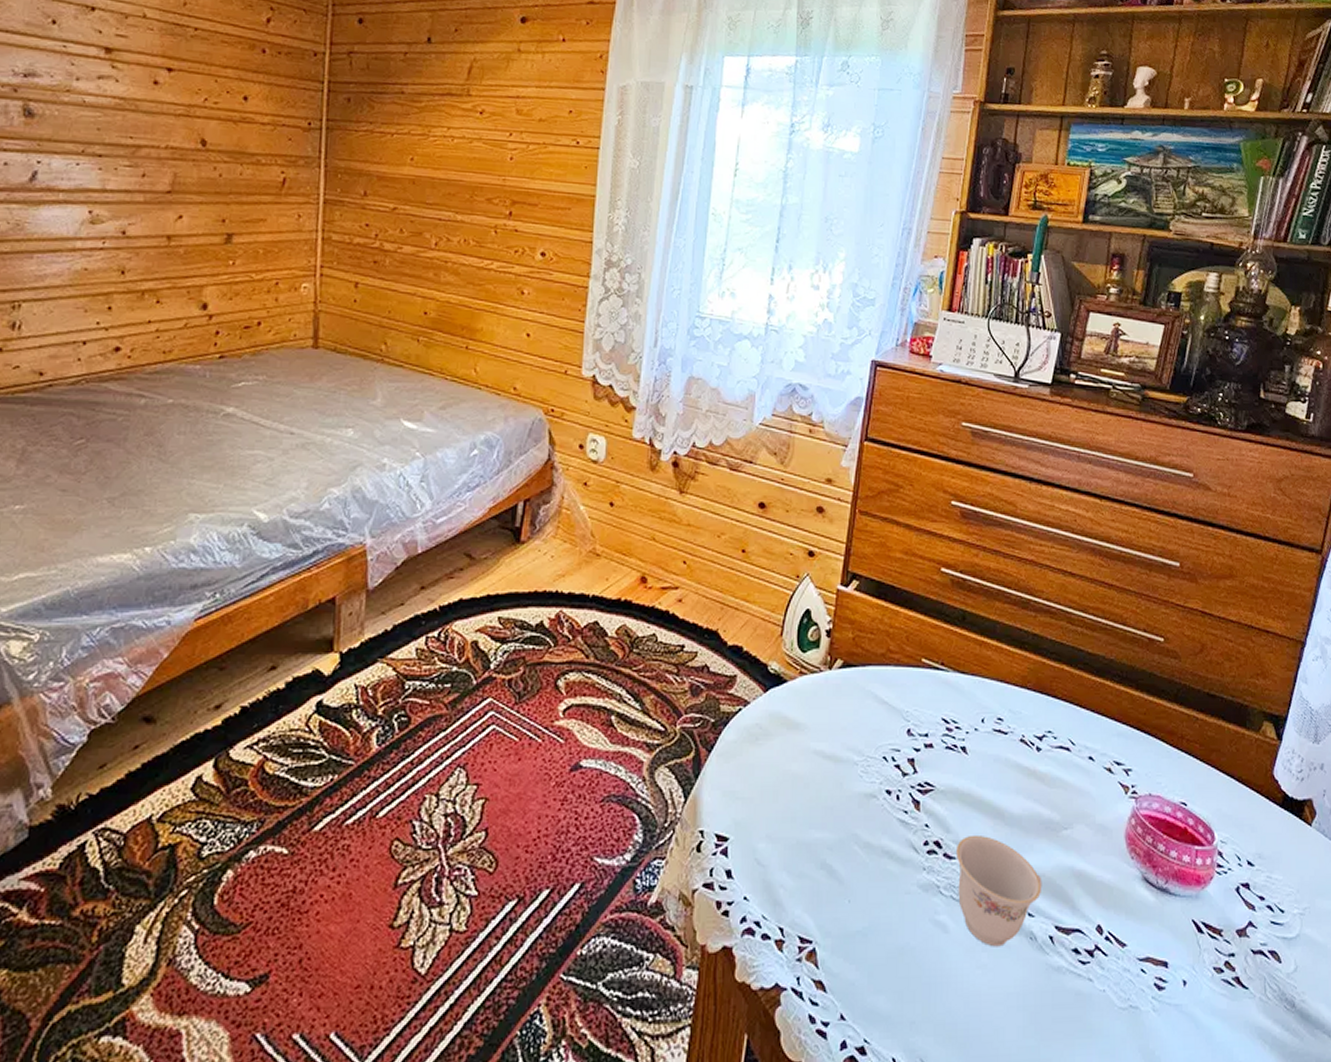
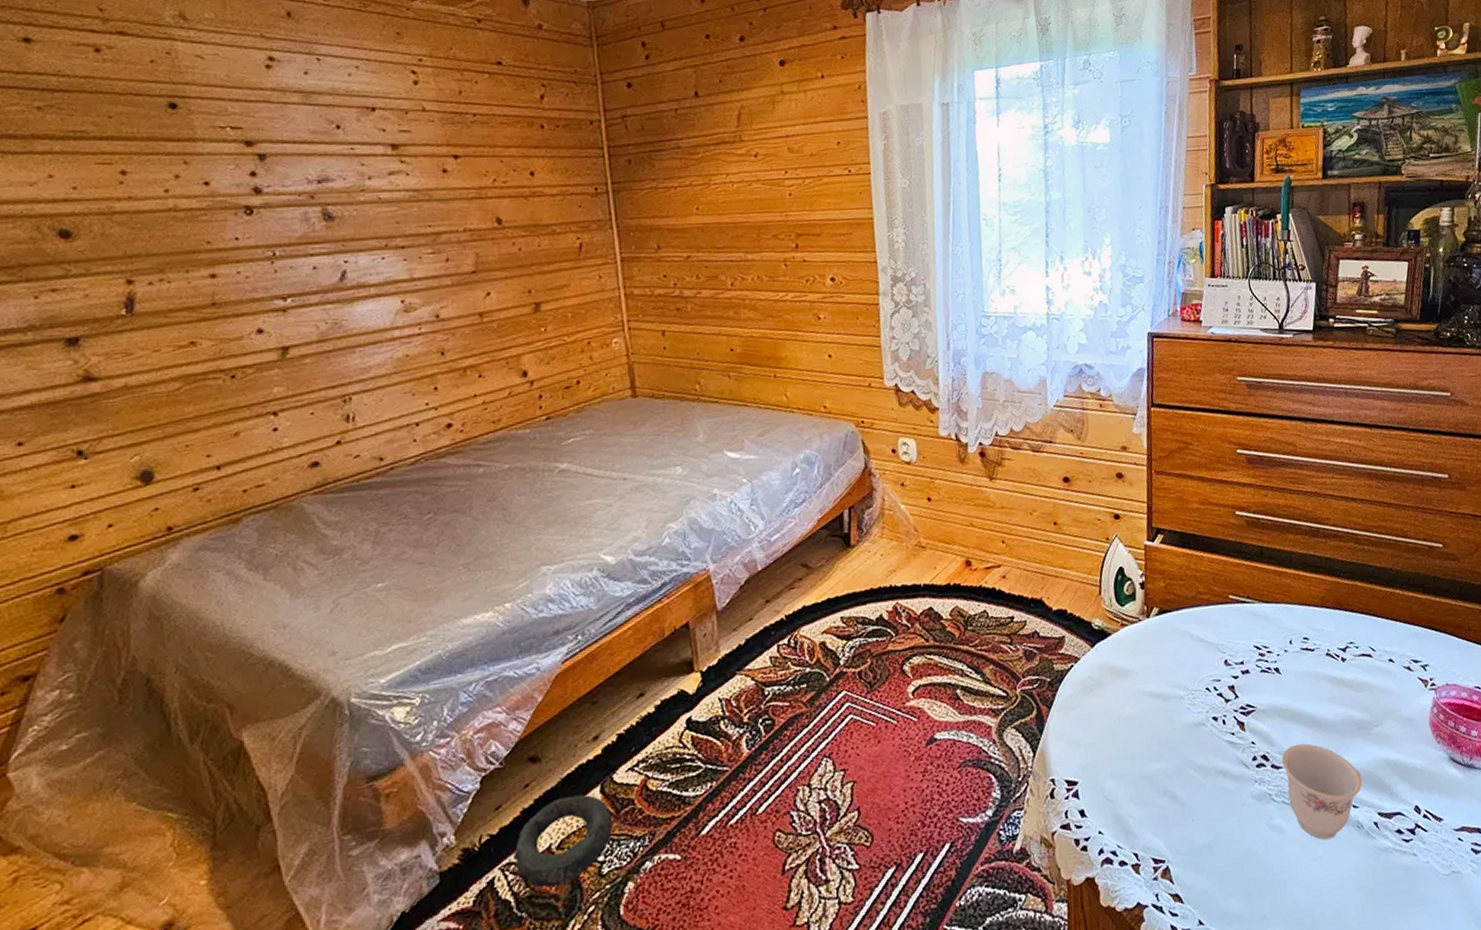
dog toy: none [110,766,223,861] -> present [513,794,613,888]

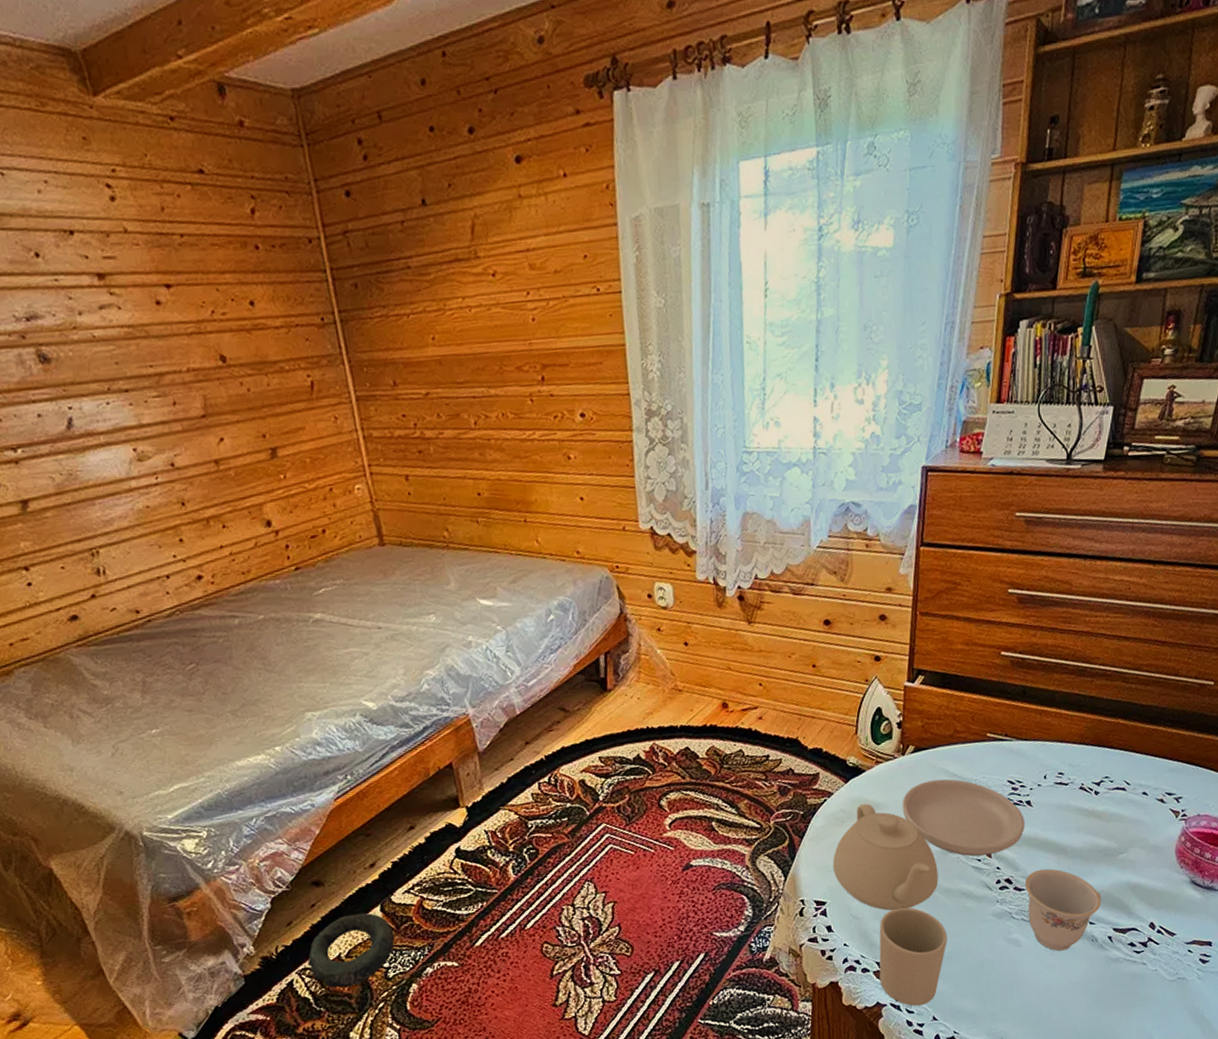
teapot: none [1082,670,1193,792] -> present [832,803,939,911]
mug: none [1135,788,1208,907] -> present [879,907,947,1006]
saucer: none [1150,643,1276,730] -> present [902,779,1025,857]

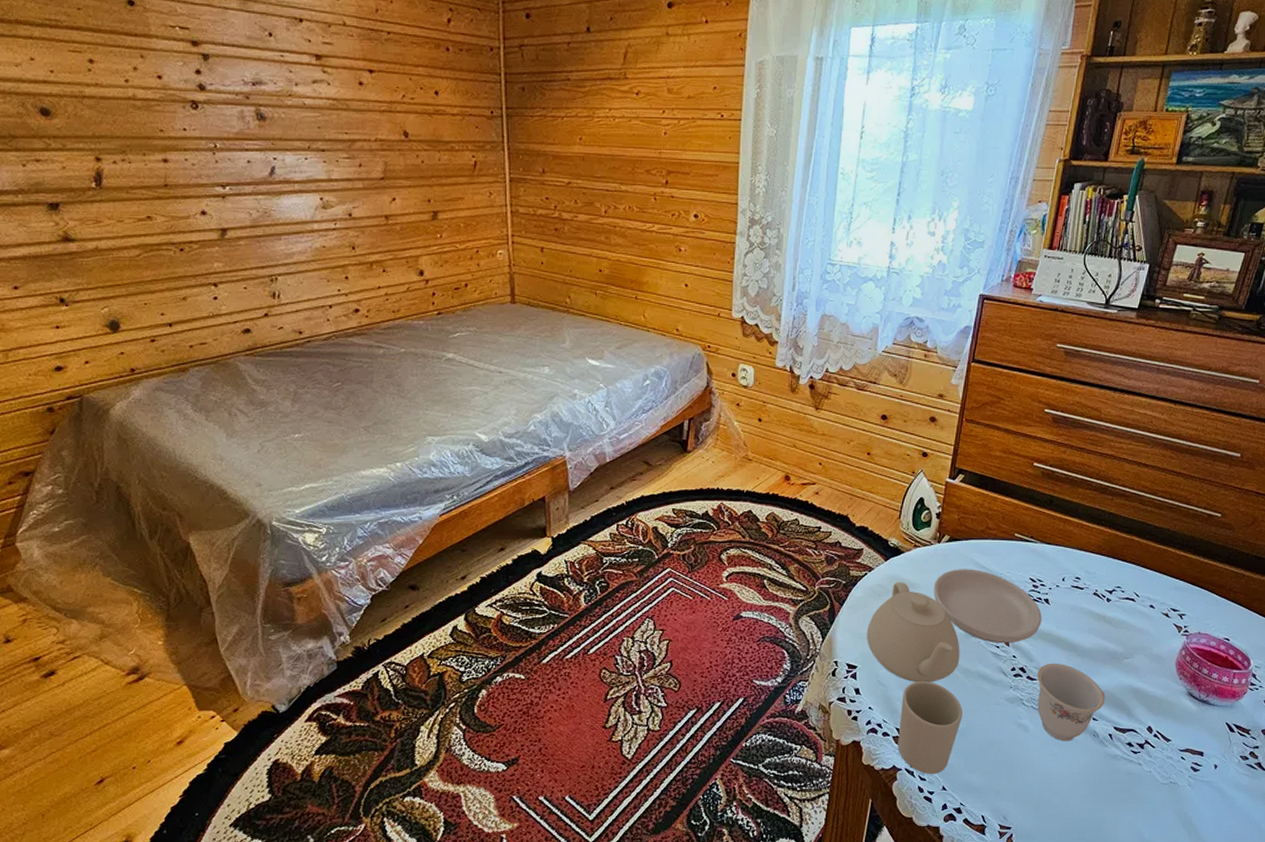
dog toy: present [307,912,395,988] -> none [394,619,473,684]

